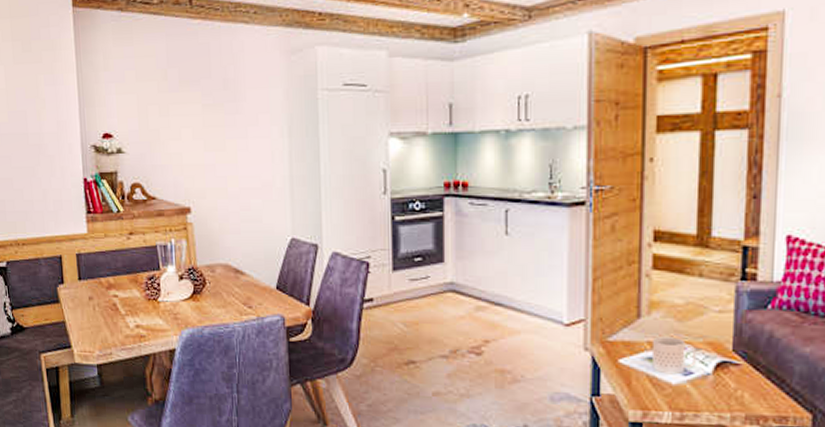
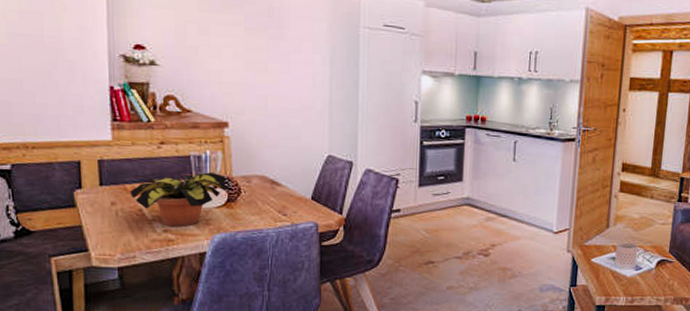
flower pot: none [104,263,196,322] -> present [129,172,230,227]

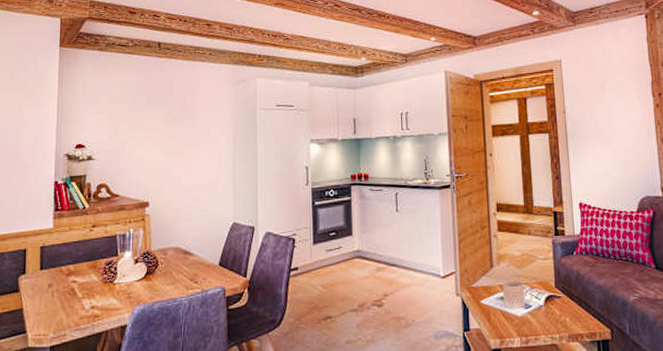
flower pot: present [129,172,230,227] -> none [64,249,149,303]

